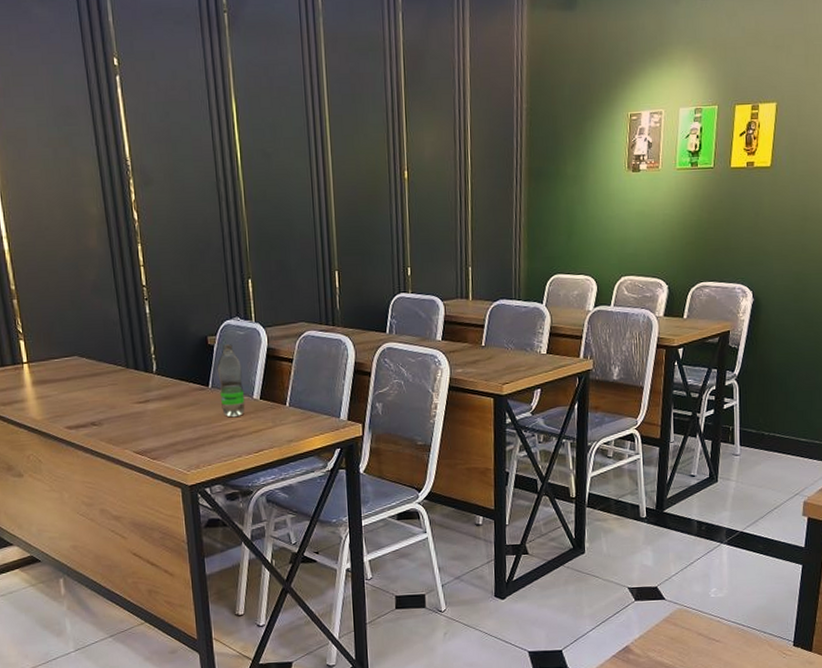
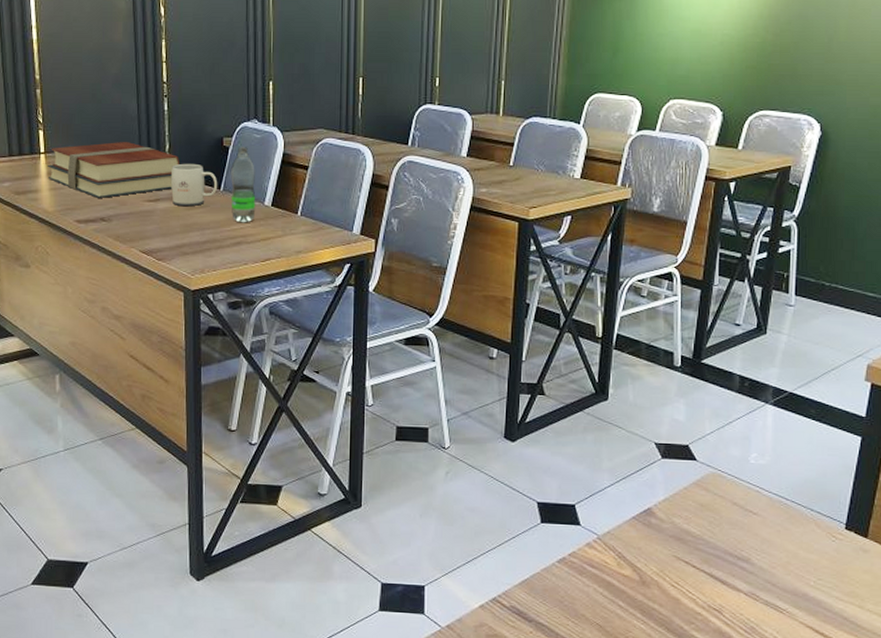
books: none [32,346,166,403] -> present [48,142,179,198]
mug: none [158,363,206,406] -> present [170,163,218,207]

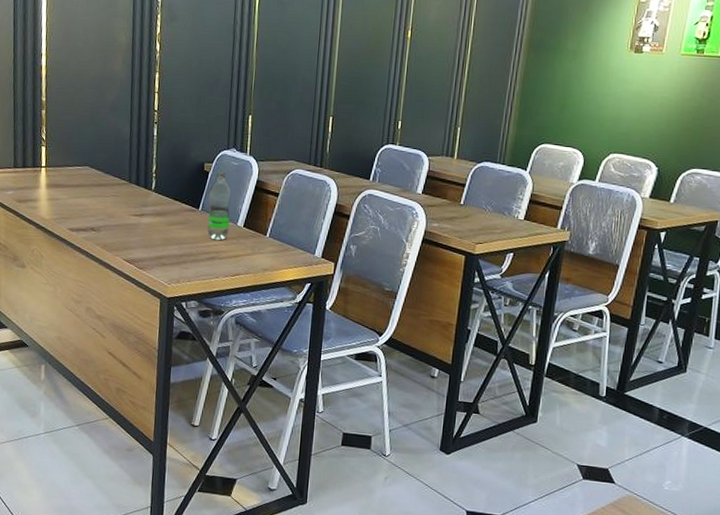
books: present [48,142,179,198] -> none [47,161,164,210]
mug: present [170,163,218,207] -> none [154,184,197,223]

